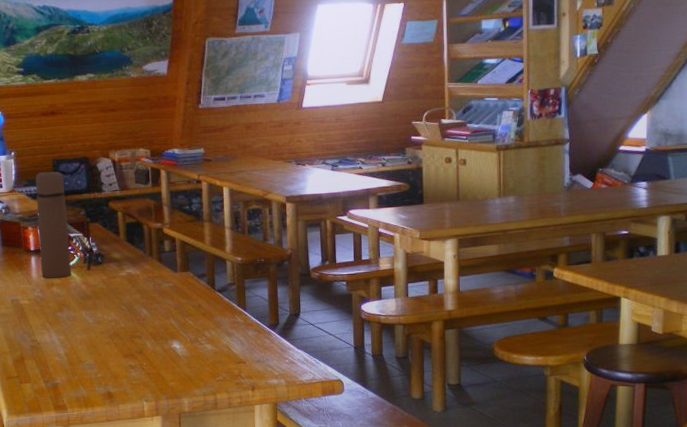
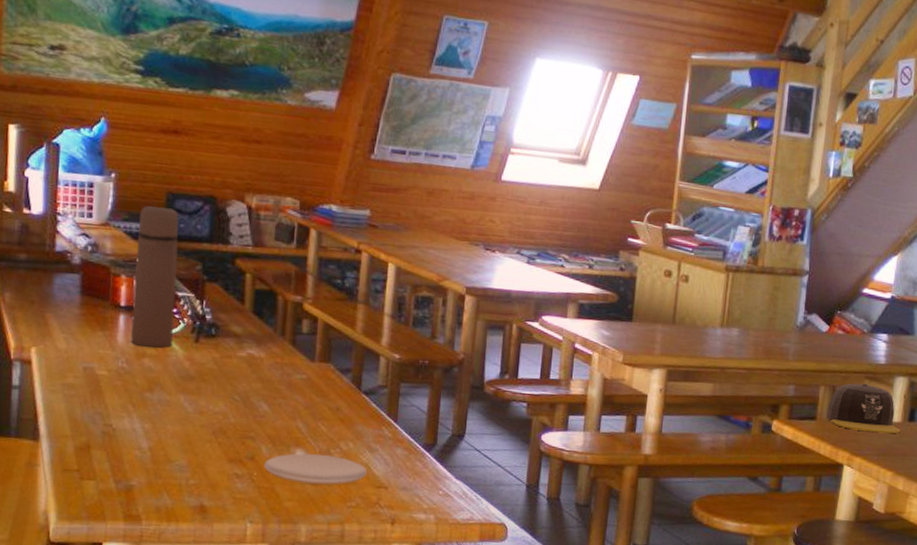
plate: none [150,342,229,367] -> present [264,453,368,486]
baseball cap: none [600,226,668,267] -> present [826,383,900,434]

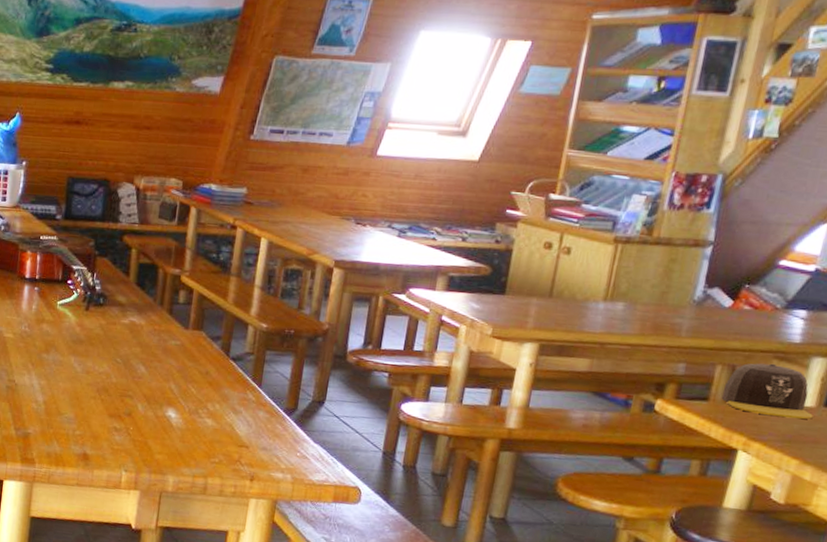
thermos: present [131,206,179,348] -> none [32,189,77,315]
plate: present [264,453,368,486] -> none [139,411,231,443]

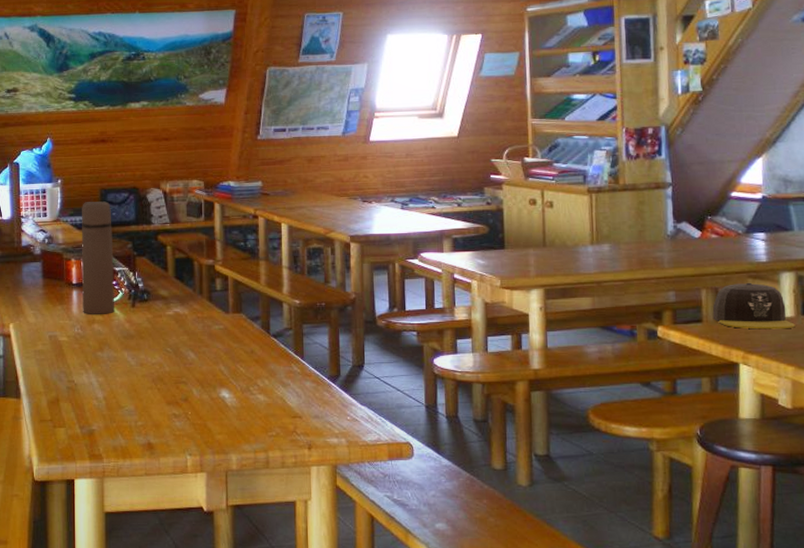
thermos: none [32,189,77,315] -> present [81,201,115,314]

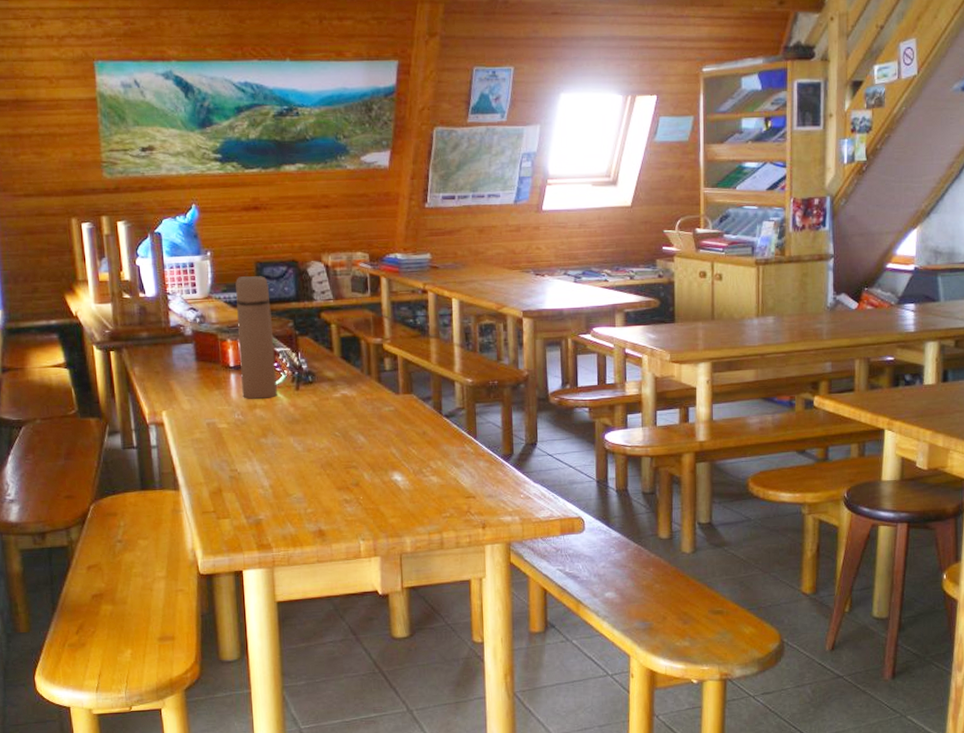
baseball cap: present [712,282,795,330] -> none [864,352,935,397]

